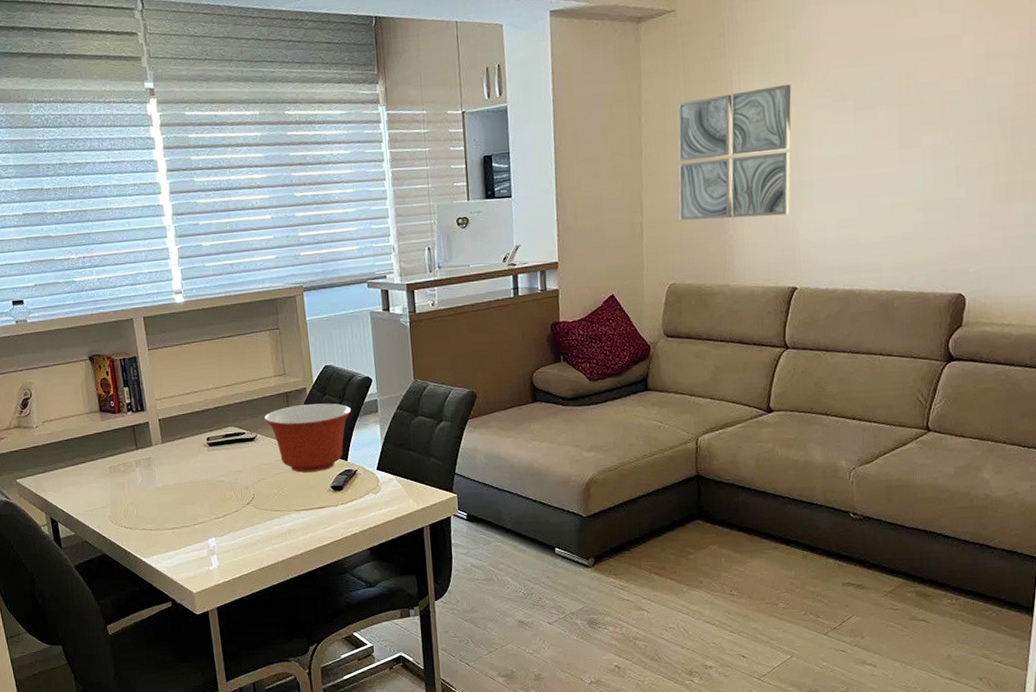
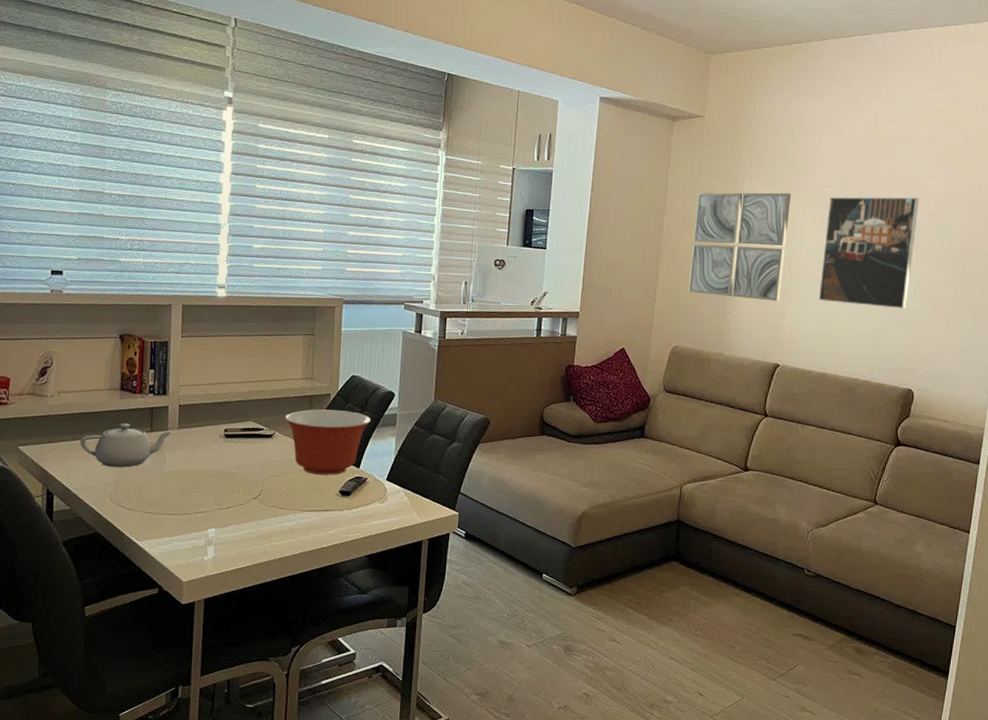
teapot: none [72,444,158,489] -> present [80,423,173,468]
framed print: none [836,61,954,207] -> present [818,196,919,309]

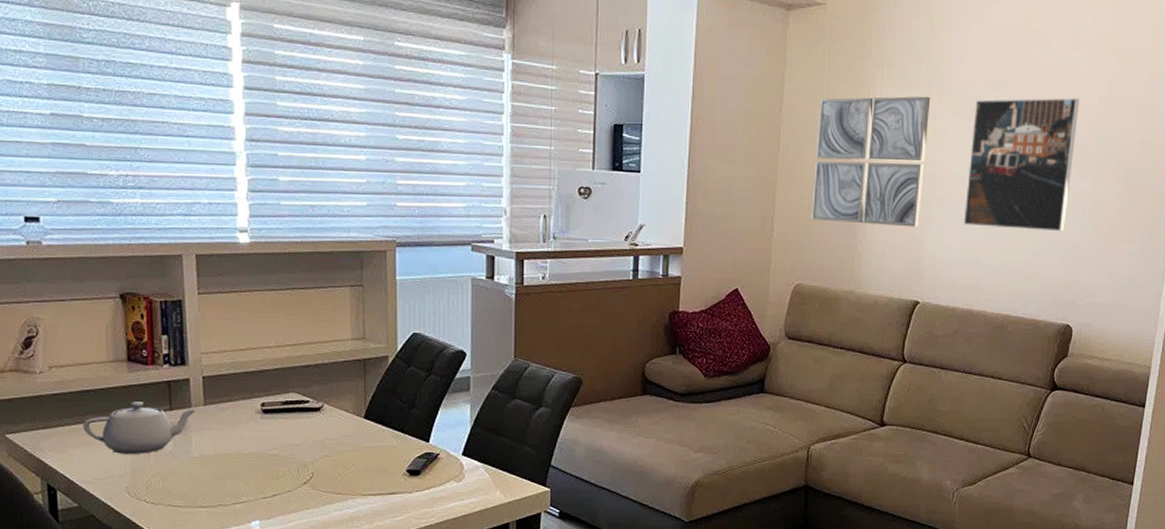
mixing bowl: present [285,409,371,475] -> none [335,375,440,452]

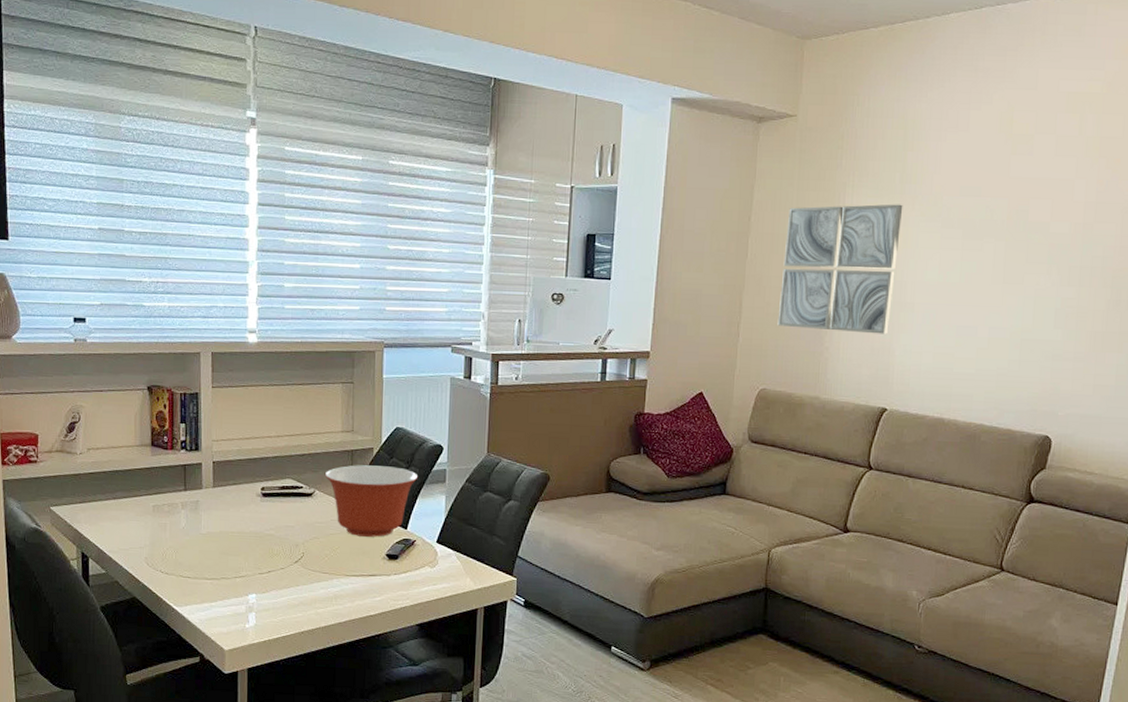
teapot: present [83,402,198,454] -> none [113,482,208,529]
mixing bowl: none [335,375,440,452] -> present [325,465,418,537]
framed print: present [963,98,1080,232] -> none [934,204,1064,341]

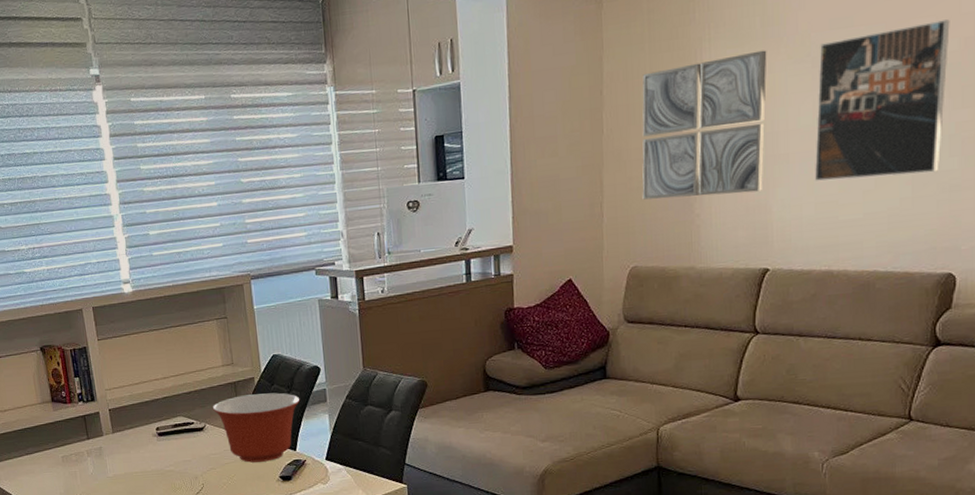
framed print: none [934,204,1064,341] -> present [814,19,950,181]

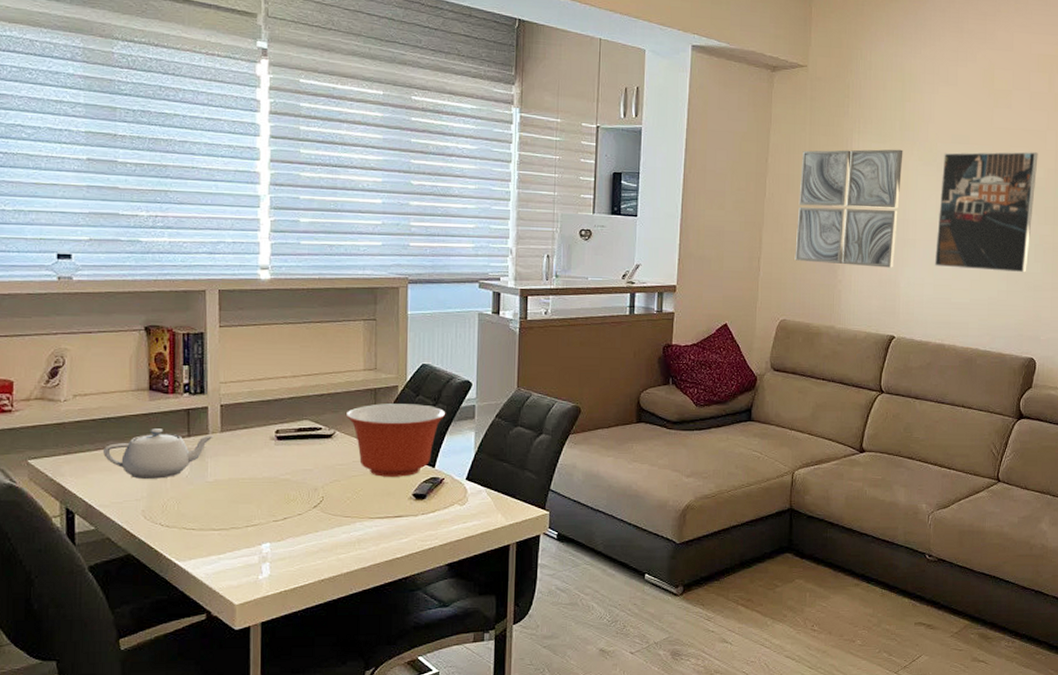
teapot: none [26,434,109,478] -> present [103,429,215,479]

